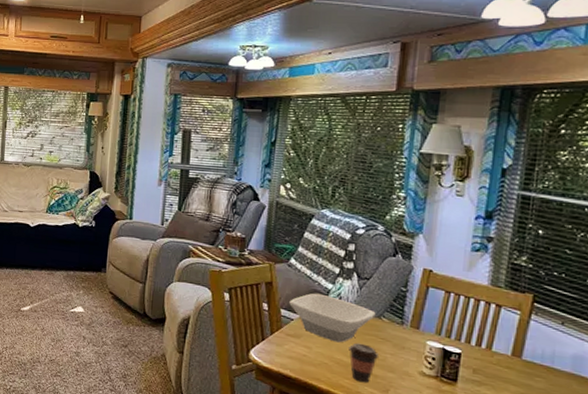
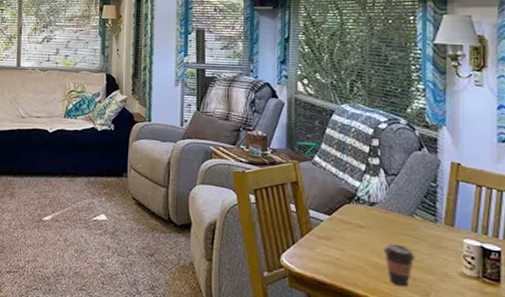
bowl: present [289,293,376,343] -> none [317,191,407,244]

